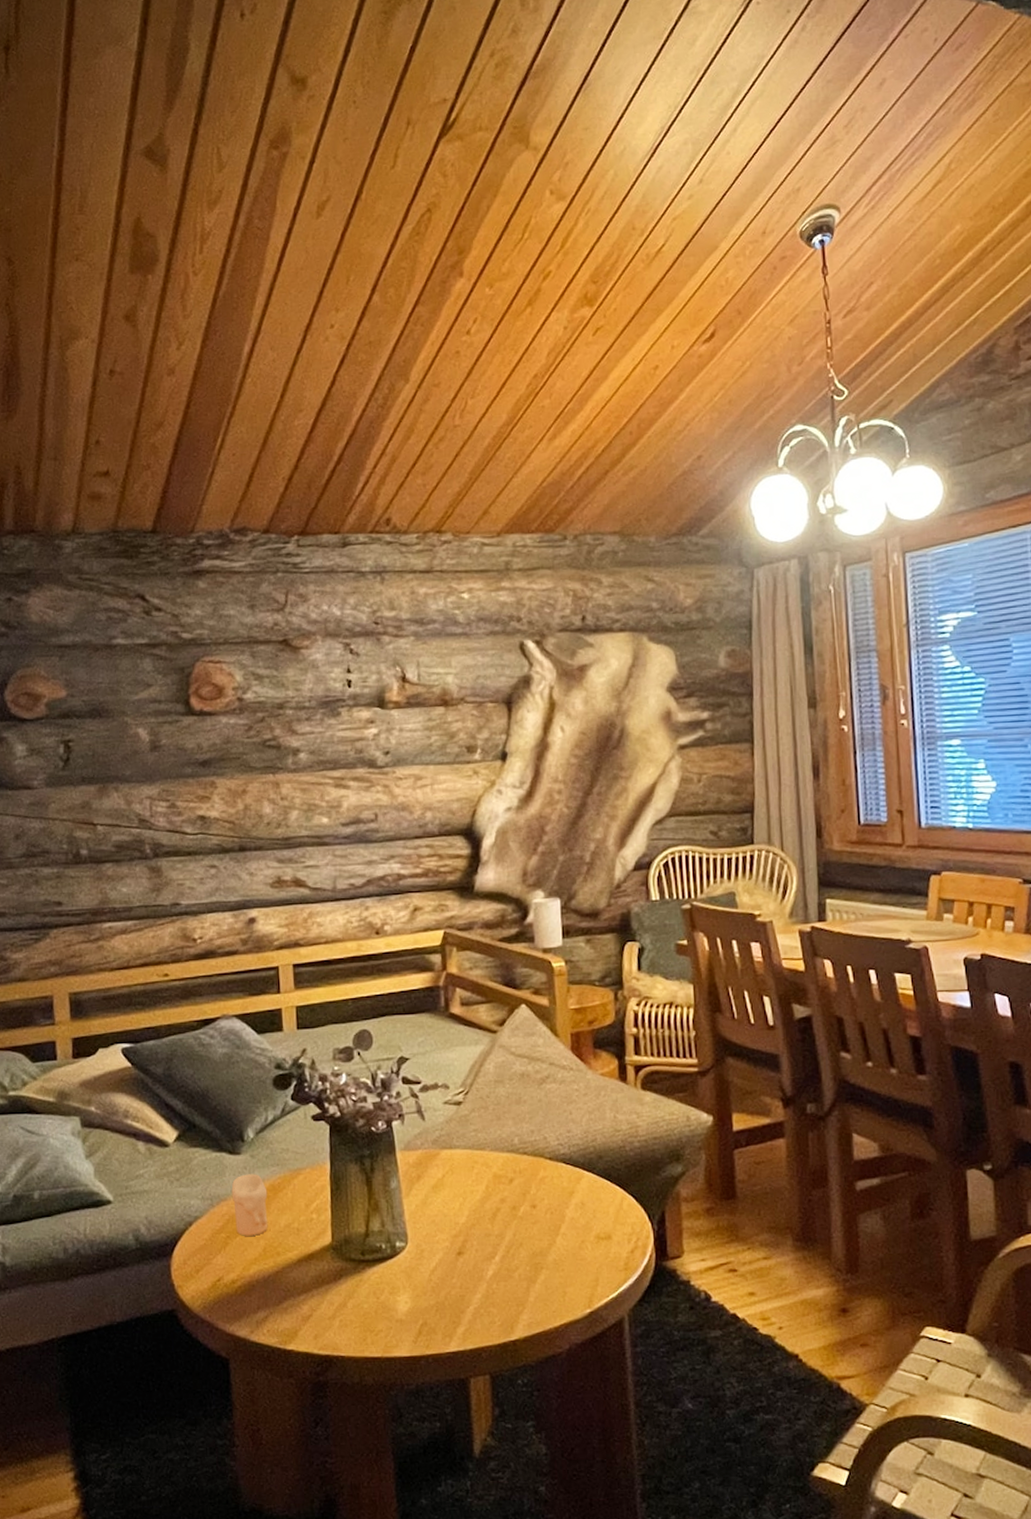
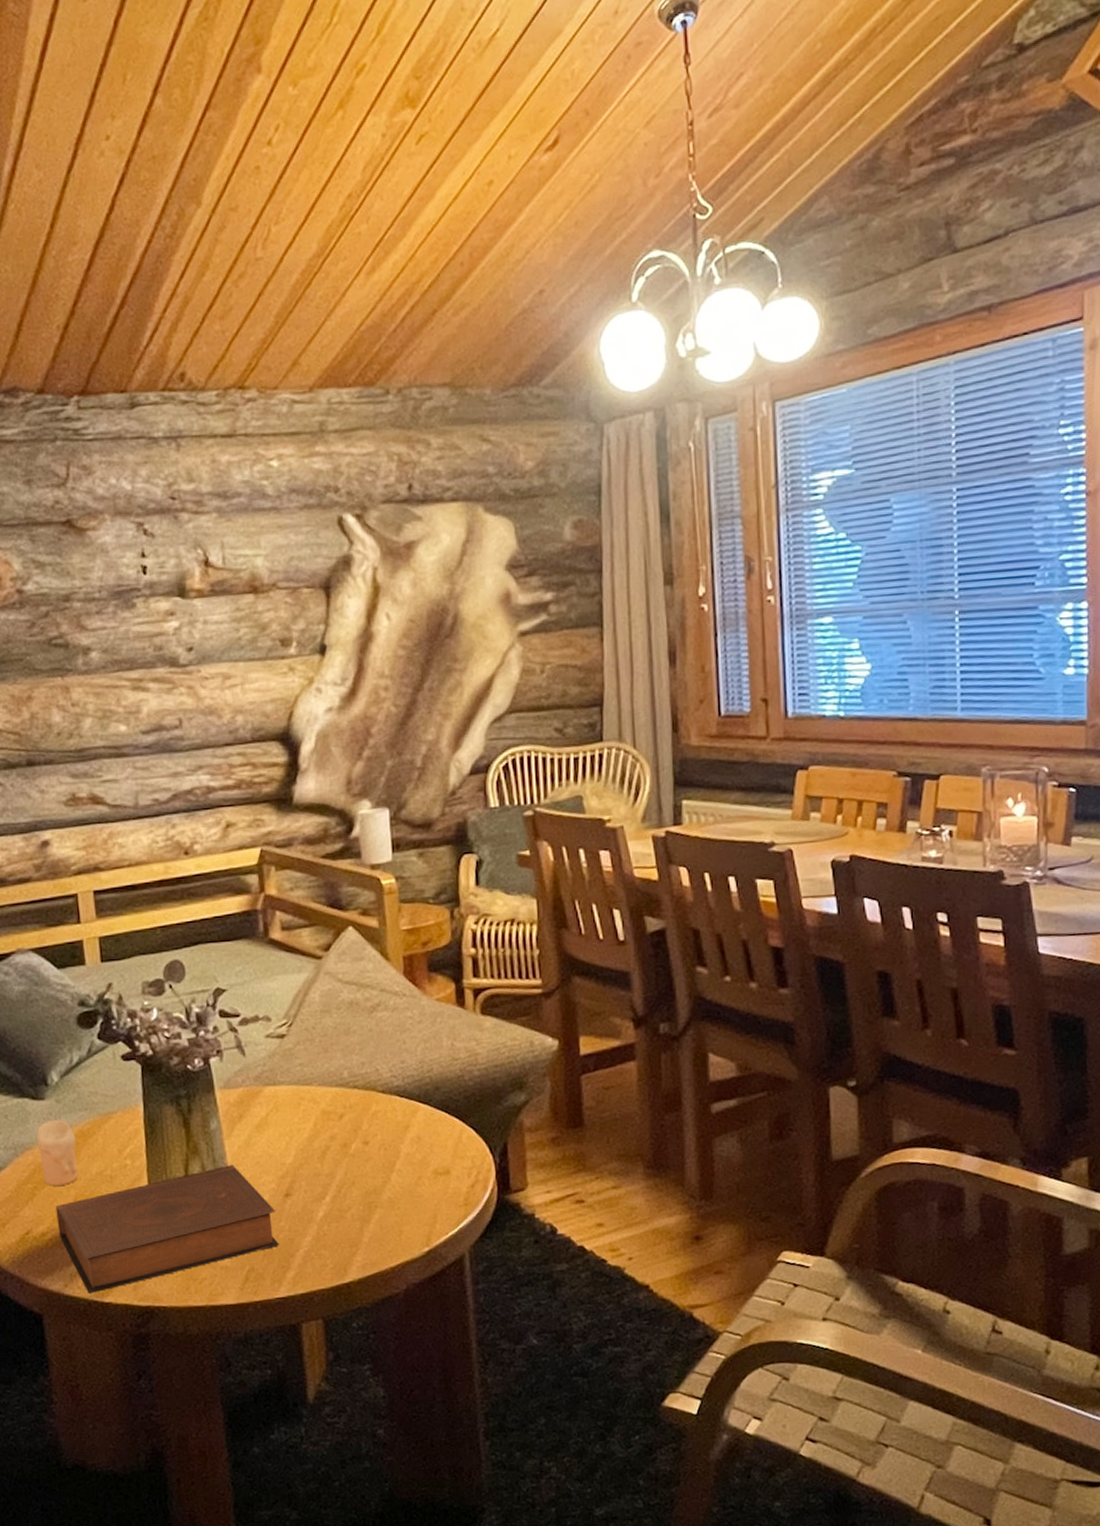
book: none [246,1222,451,1341] -> present [55,1165,279,1294]

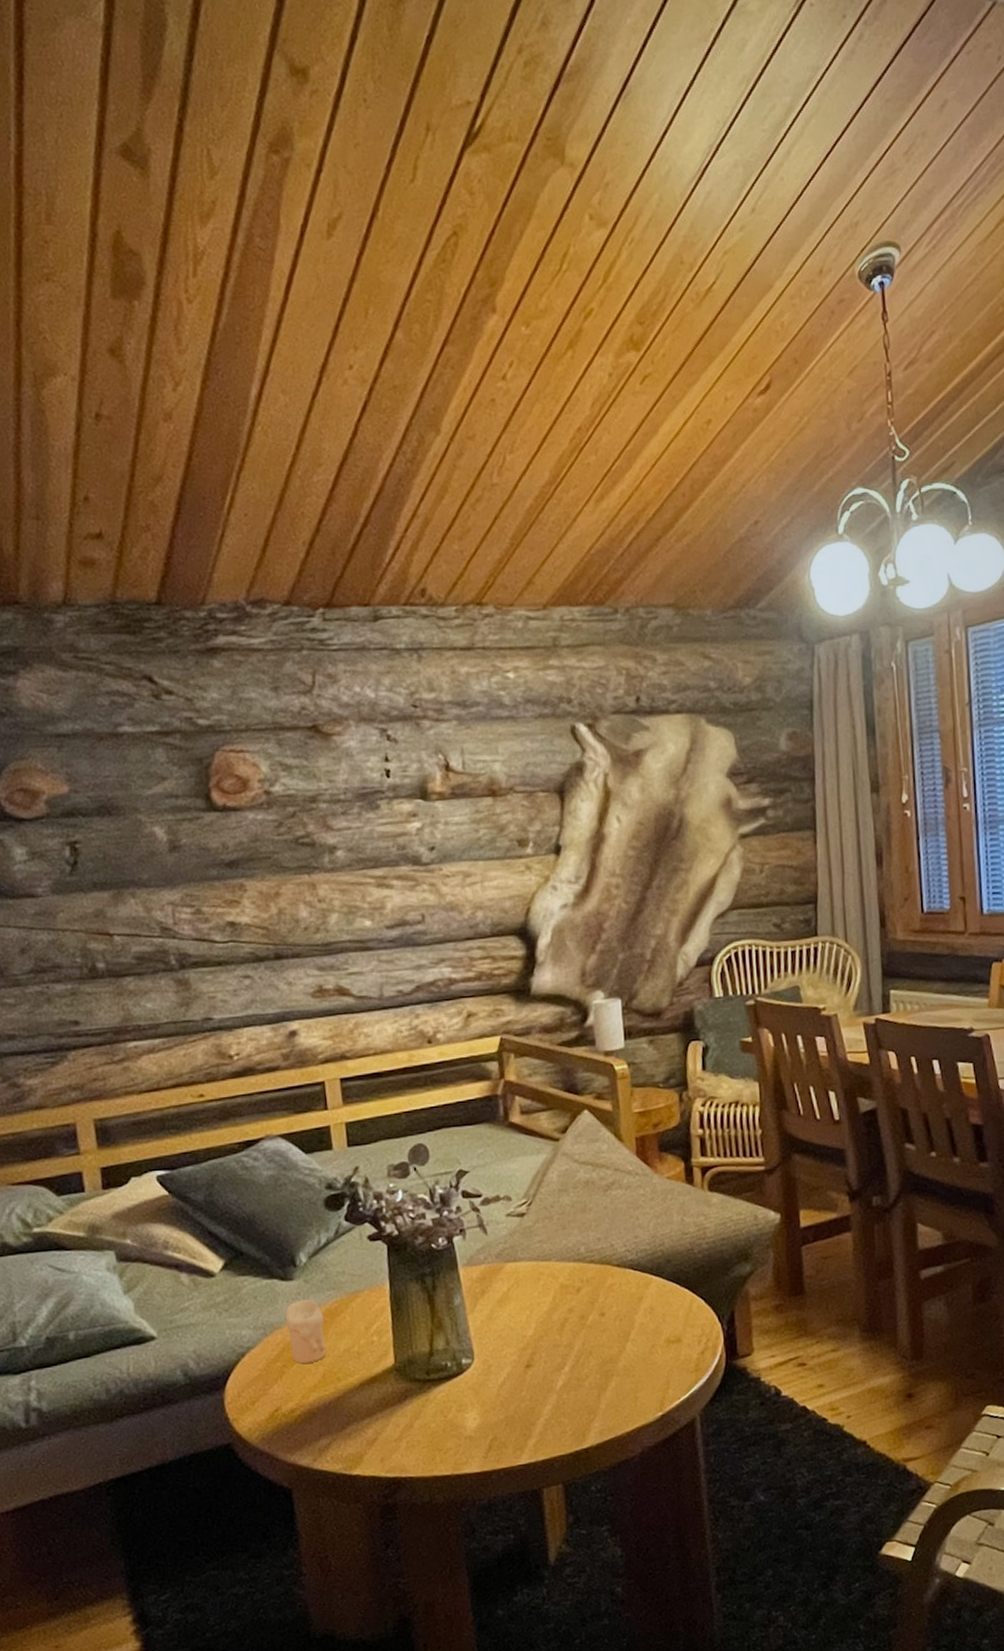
book: present [55,1165,279,1294] -> none [304,1338,521,1467]

